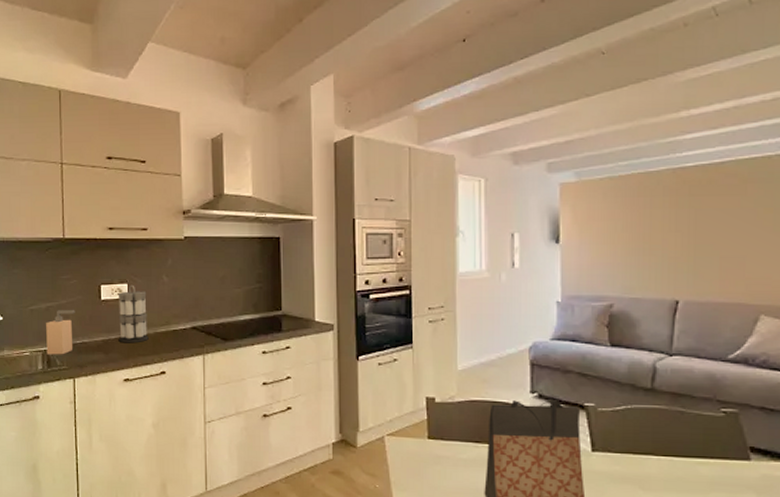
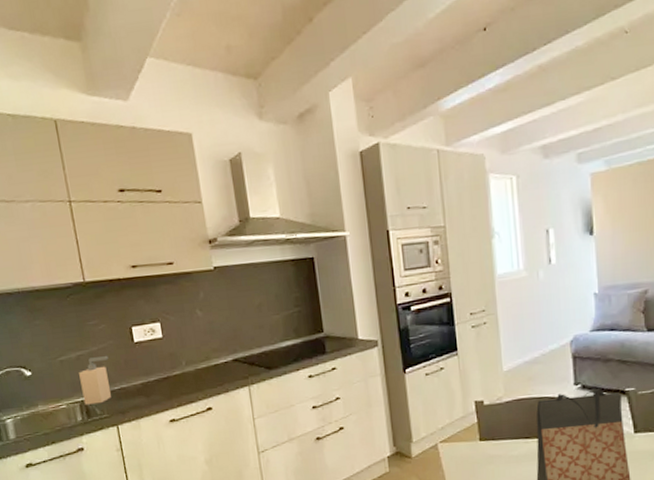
spice rack: present [118,284,149,343] -> none [151,323,190,384]

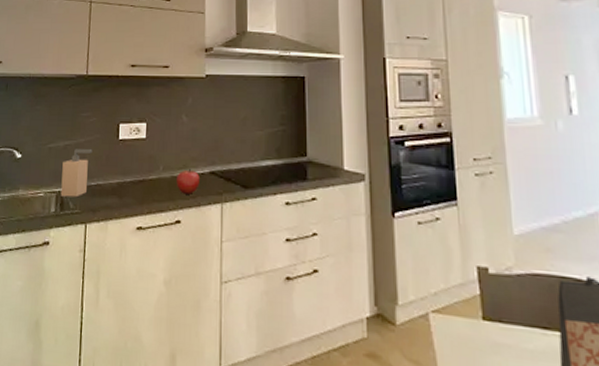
fruit: none [201,359,225,384] -> present [177,168,200,194]

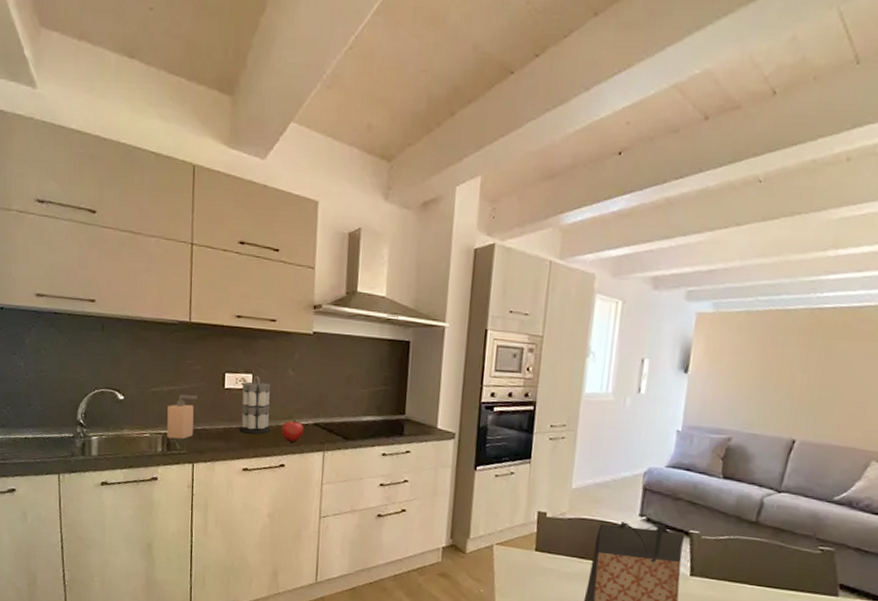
spice rack: none [133,124,165,188] -> present [239,375,271,435]

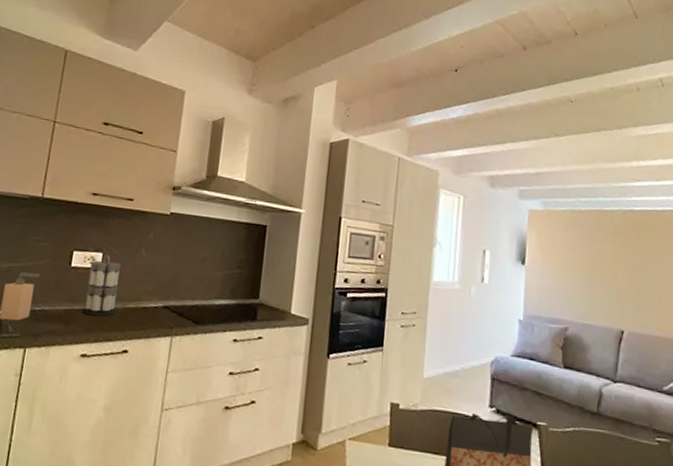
fruit: present [281,419,304,442] -> none [128,301,153,326]

